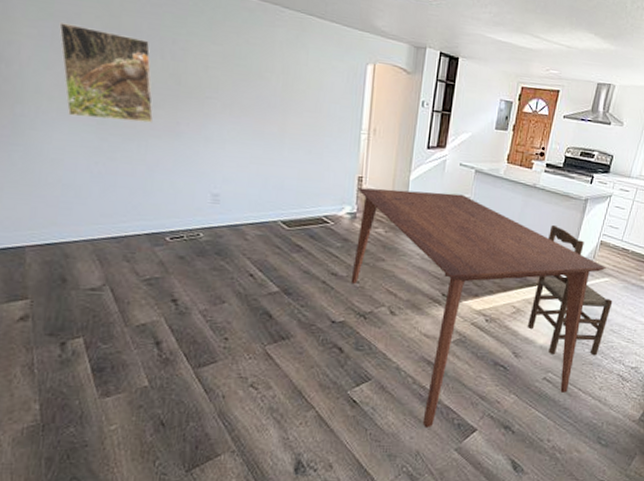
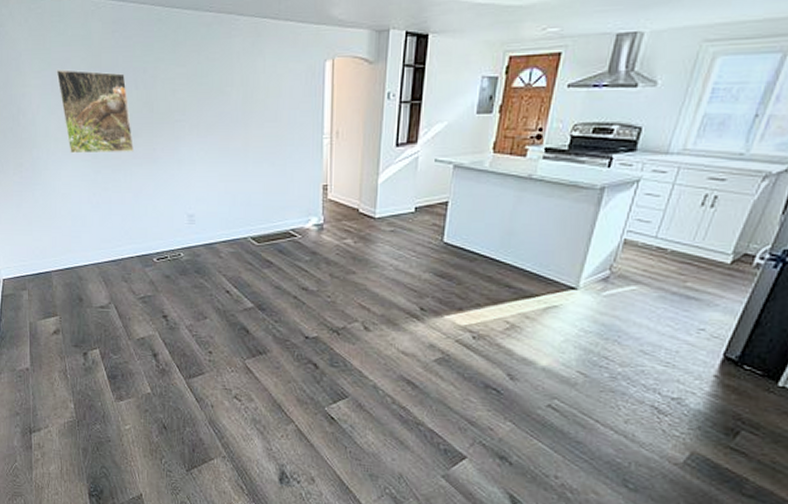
dining table: present [350,187,606,429] -> none [321,195,633,451]
dining chair: present [528,224,613,356] -> none [526,222,643,382]

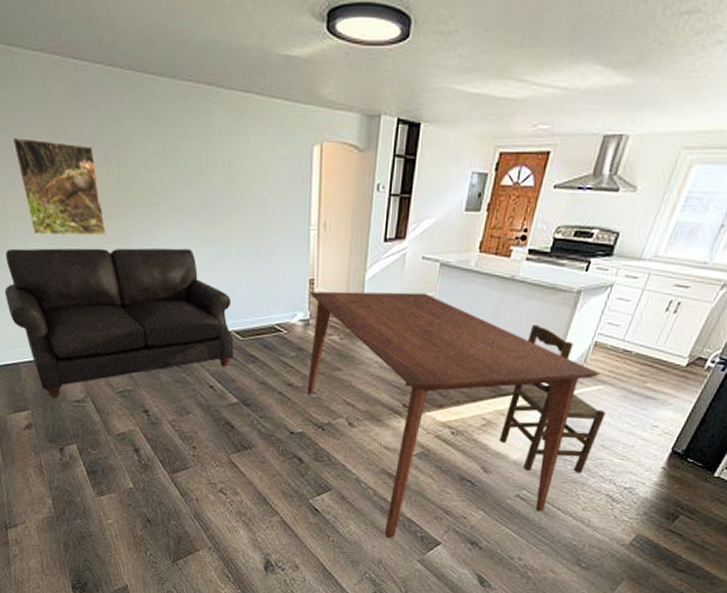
sofa: none [42,161,250,304] -> present [4,248,234,398]
dining table: none [321,195,633,451] -> present [307,291,600,539]
dining chair: none [526,222,643,382] -> present [500,324,606,474]

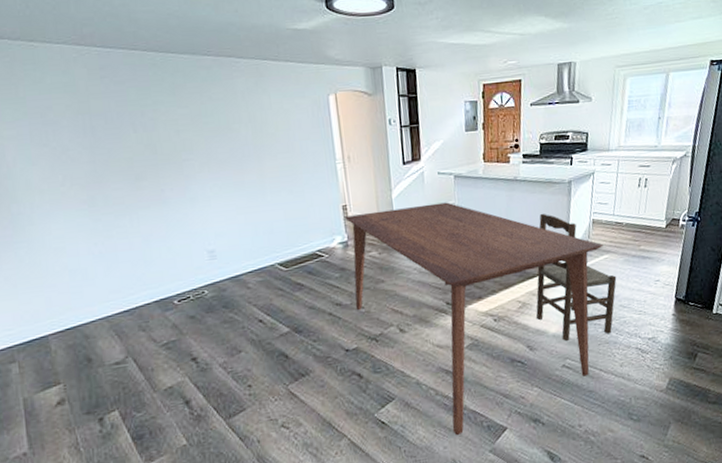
sofa: present [4,248,234,398] -> none [28,195,280,365]
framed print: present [12,137,106,236] -> none [34,117,138,205]

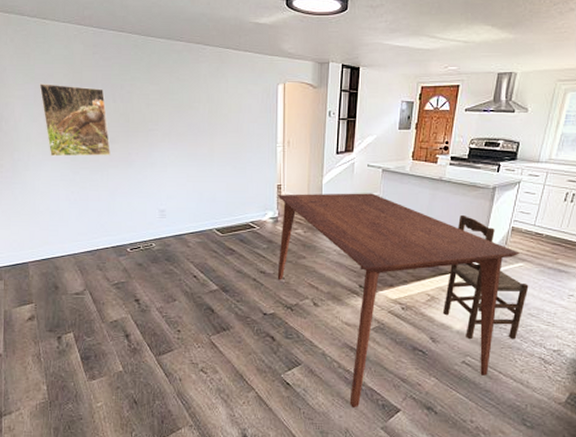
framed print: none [34,117,138,205] -> present [39,84,111,157]

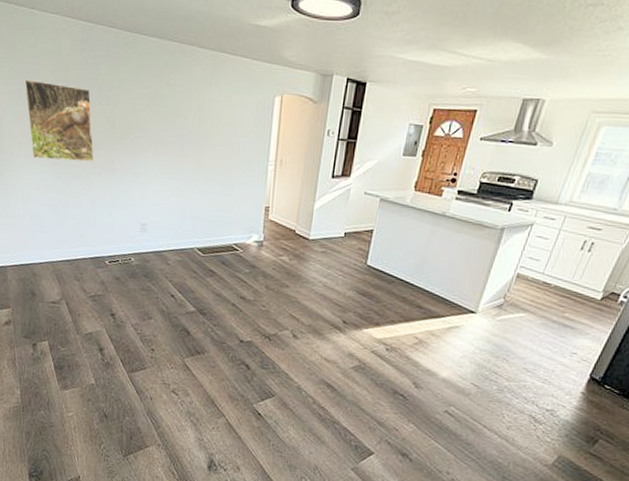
dining table: present [277,193,520,408] -> none [257,217,522,446]
dining chair: present [443,214,529,340] -> none [430,255,528,394]

